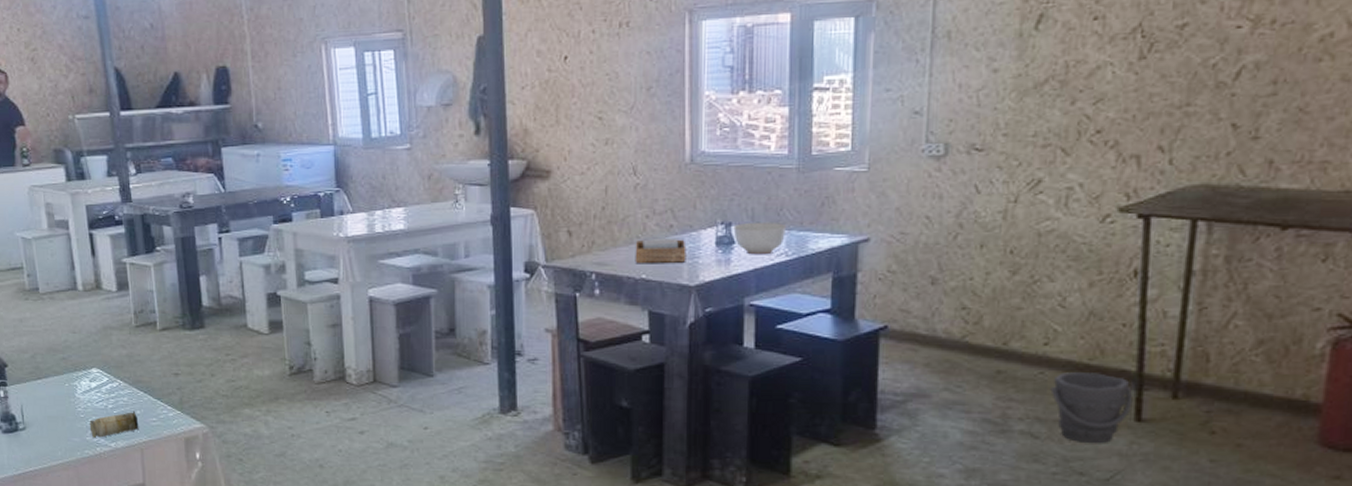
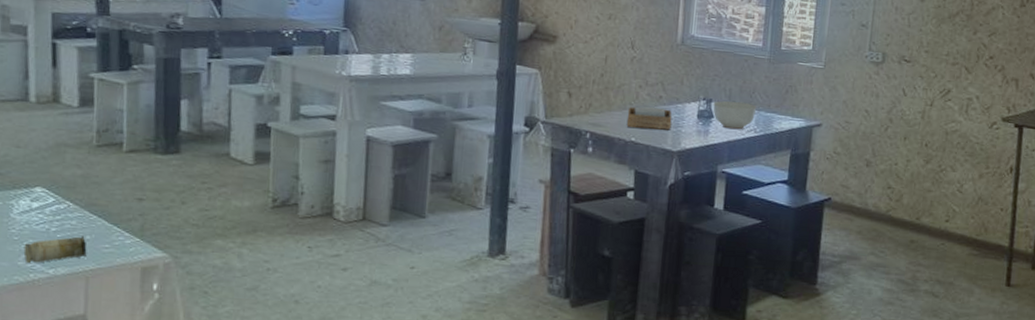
bucket: present [1050,371,1133,444] -> none [948,244,1005,303]

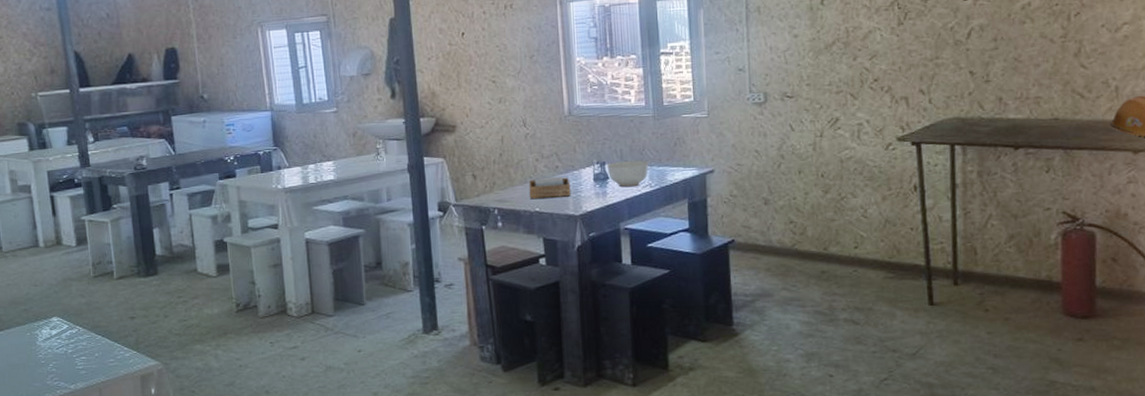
paper towel roll: present [23,235,87,264] -> none [50,353,98,383]

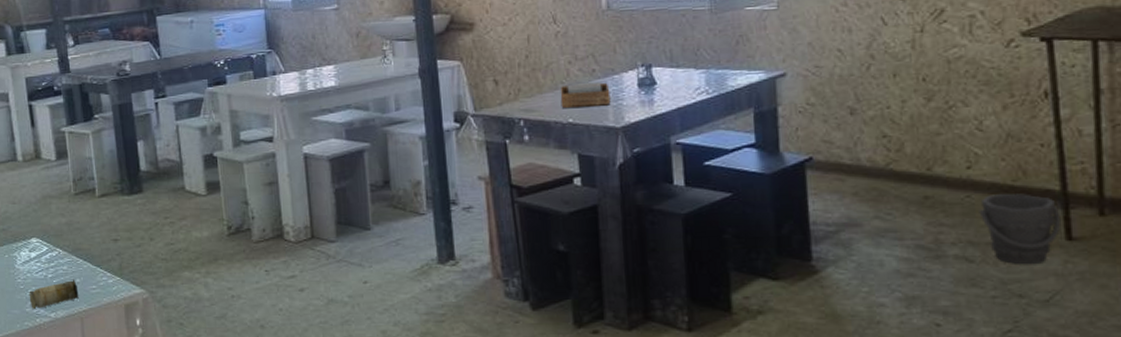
paper towel roll: none [50,353,98,383] -> present [29,279,79,310]
bowl: present [607,160,649,188] -> none [654,61,705,95]
bucket: none [863,268,926,326] -> present [979,193,1061,265]

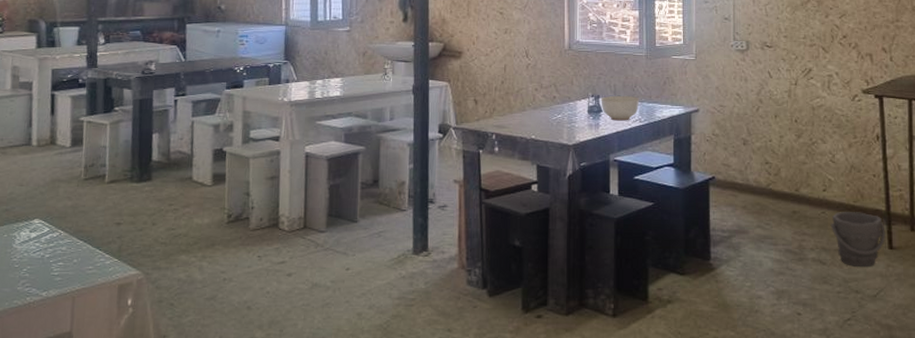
paper towel roll: present [29,279,79,310] -> none [22,259,74,289]
napkin holder: present [560,82,611,109] -> none [526,107,566,127]
bowl: none [654,61,705,95] -> present [601,95,640,121]

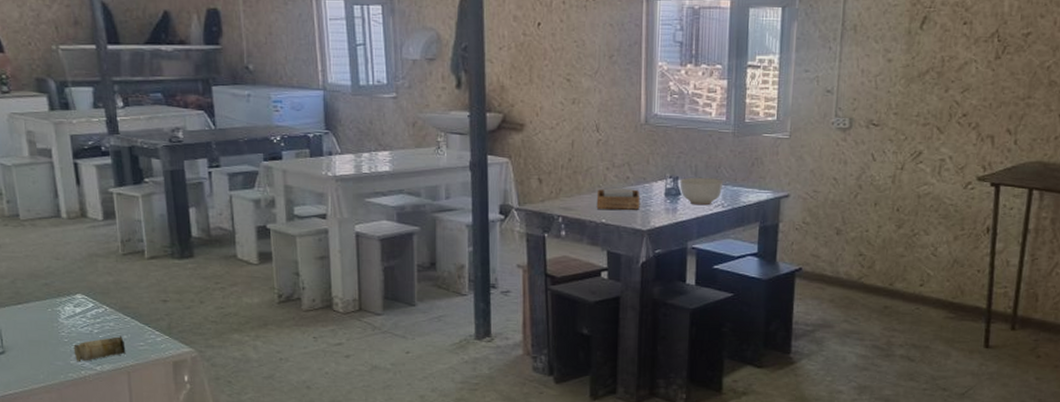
paper towel roll: none [22,259,74,289] -> present [73,335,126,363]
napkin holder: none [526,107,566,127] -> present [596,188,640,210]
bucket: present [830,211,886,268] -> none [924,307,983,366]

